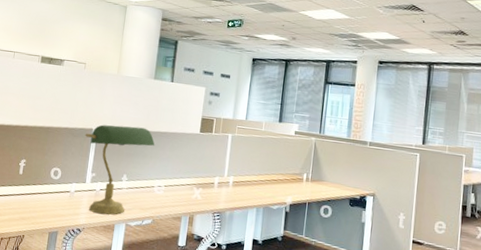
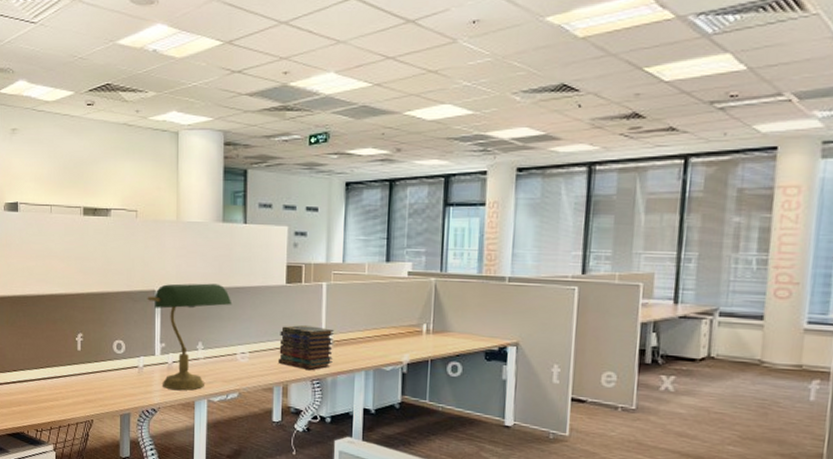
book stack: none [187,166,235,205] -> present [277,324,334,371]

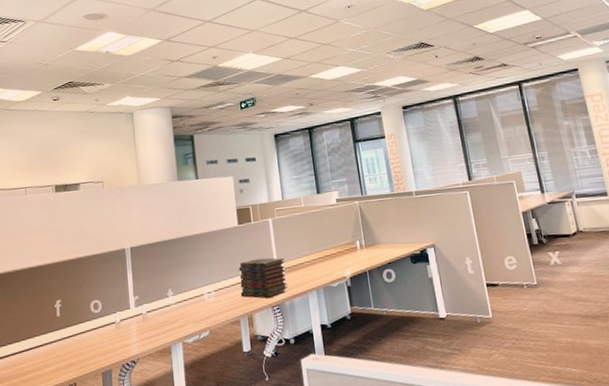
desk lamp: present [147,283,232,390] -> none [118,234,195,339]

